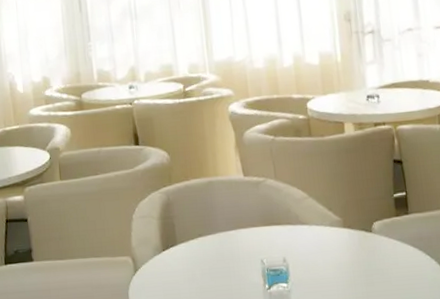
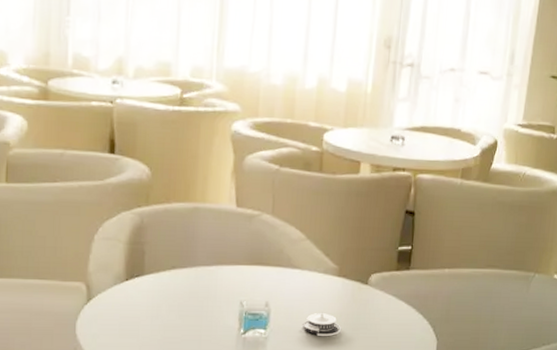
architectural model: none [318,262,356,286] -> present [301,312,341,337]

